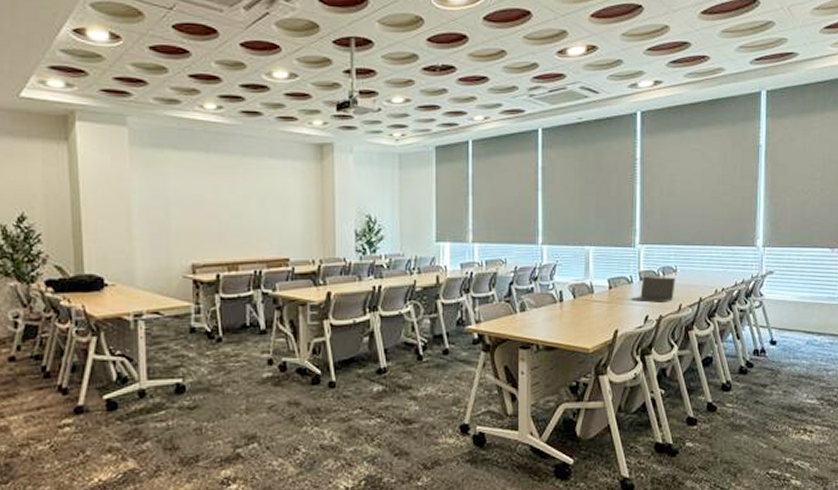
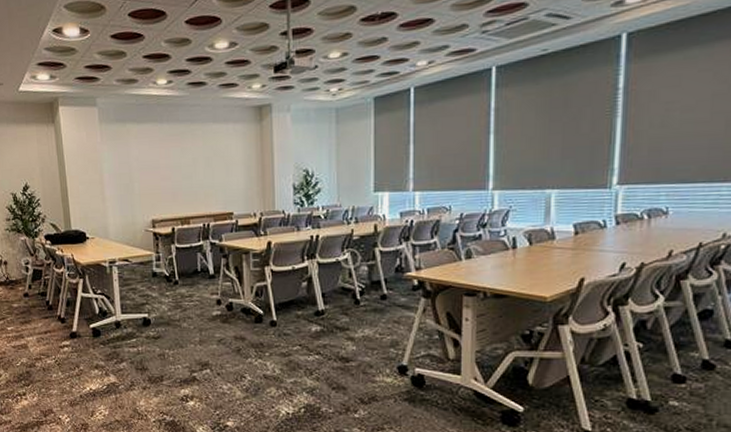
laptop: present [631,277,675,303] -> none [603,220,666,249]

